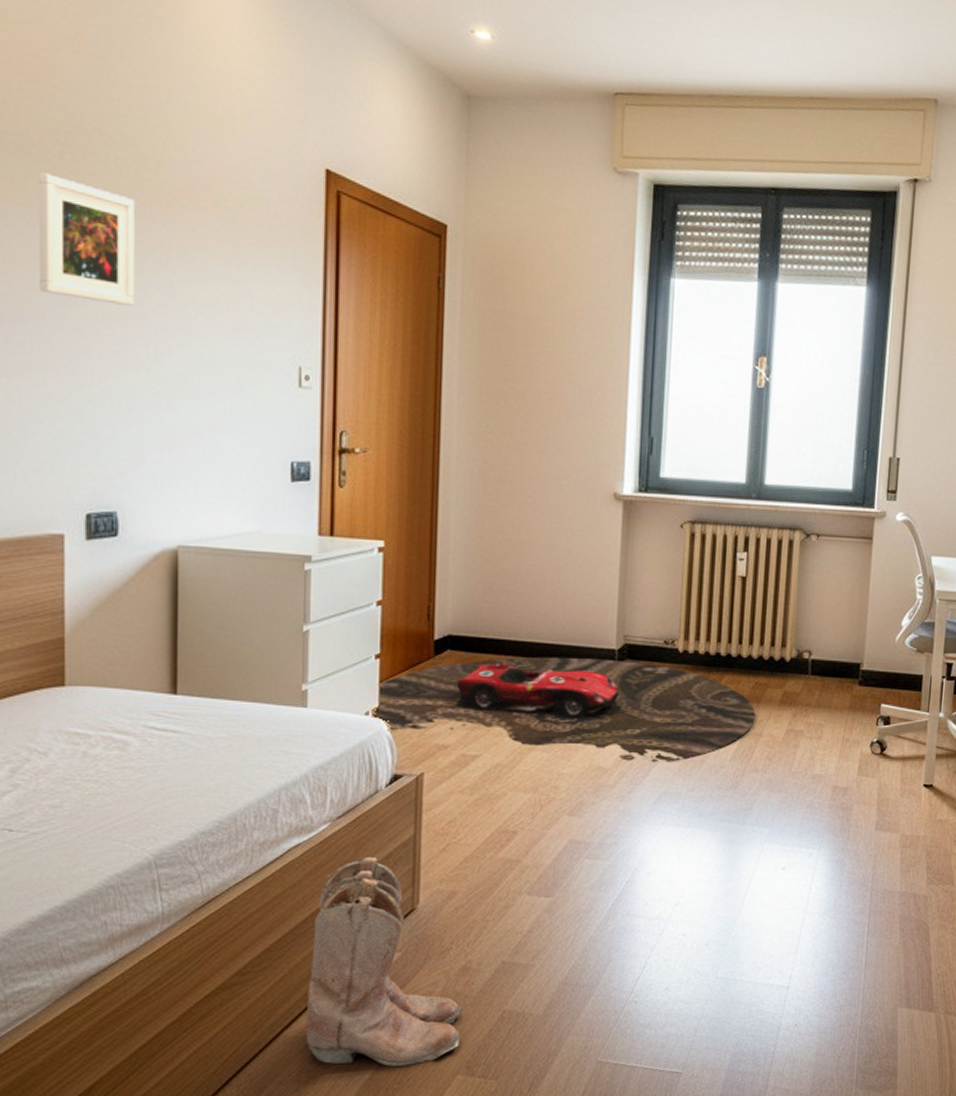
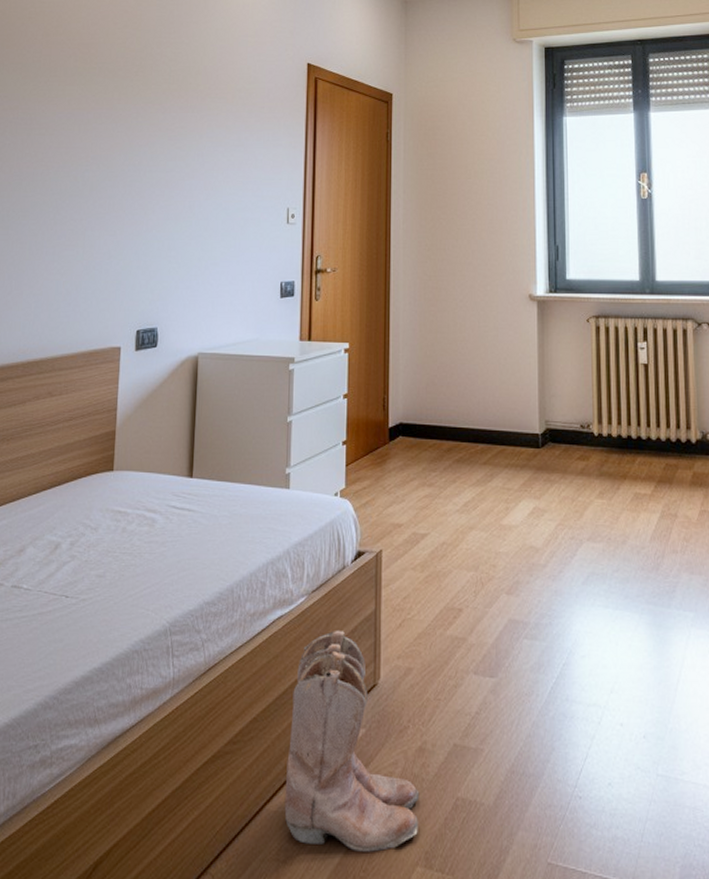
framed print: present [40,173,136,306] -> none [117,86,181,172]
area rug: present [373,656,756,763] -> none [341,441,669,543]

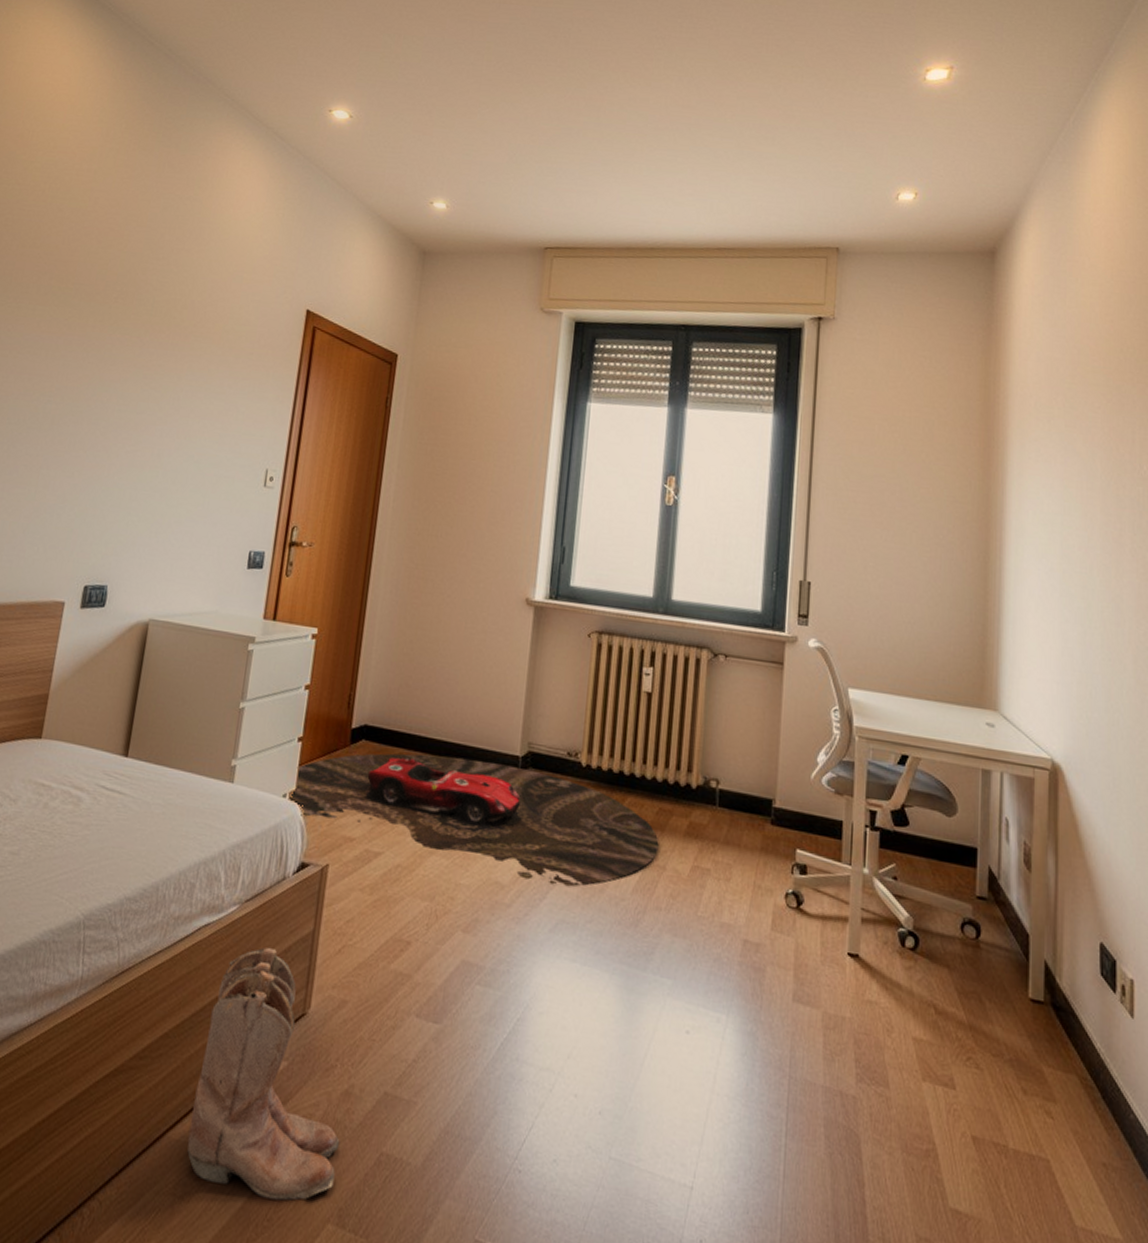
area rug: none [341,441,669,543] -> present [290,753,659,887]

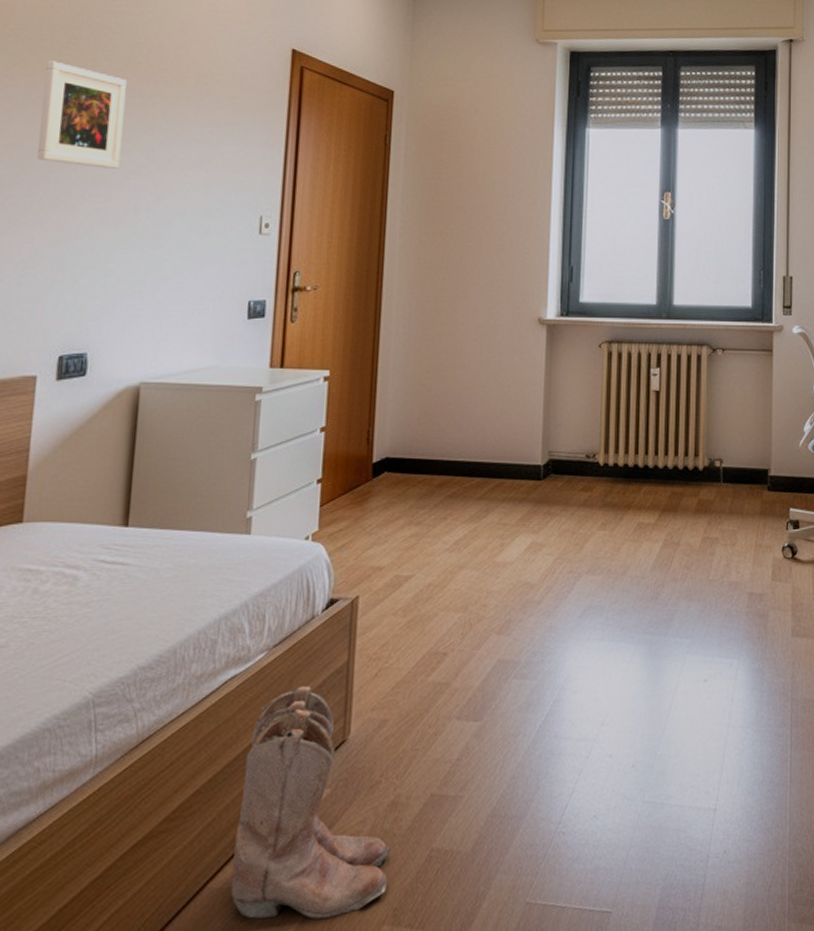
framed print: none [83,313,162,415] -> present [38,61,127,169]
area rug: present [290,753,659,887] -> none [313,474,673,576]

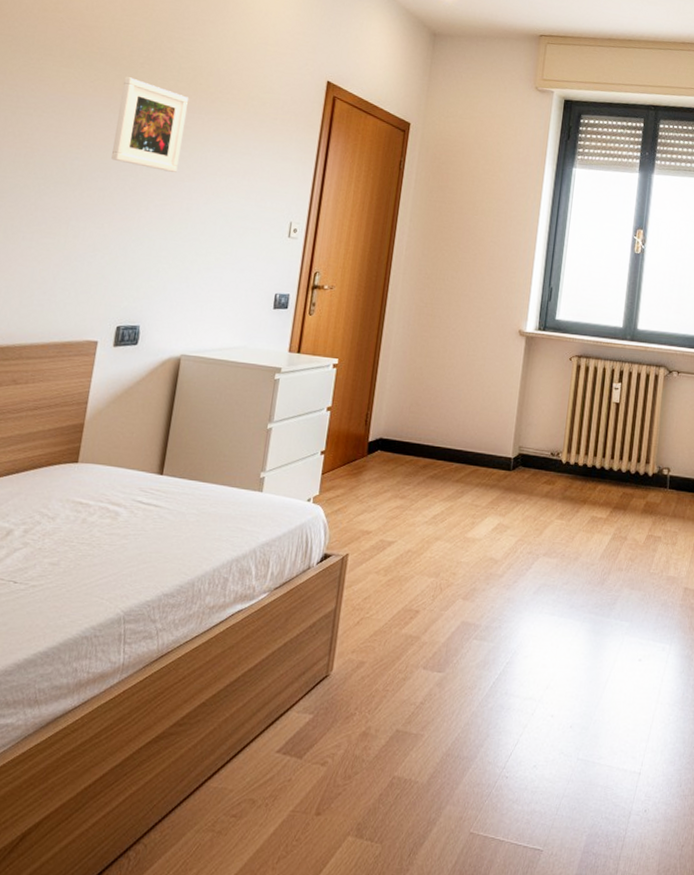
boots: present [230,685,390,919] -> none [224,624,359,824]

